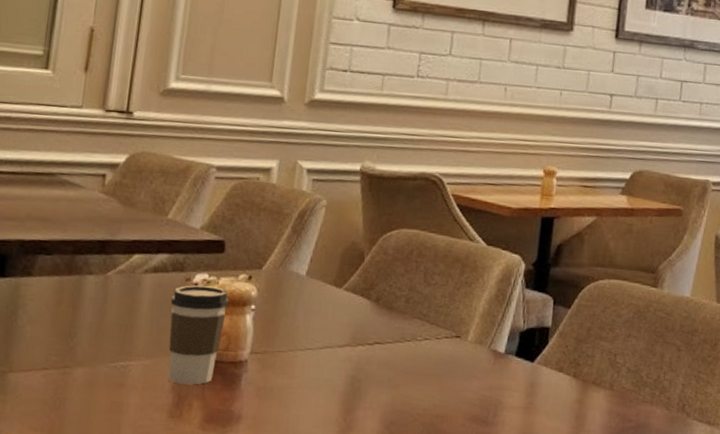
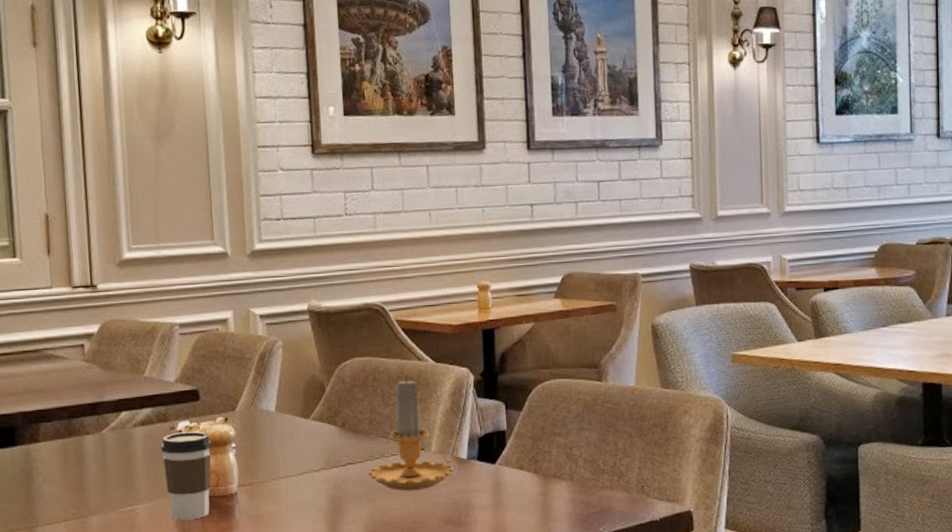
candle: none [396,254,497,381] -> present [368,375,459,491]

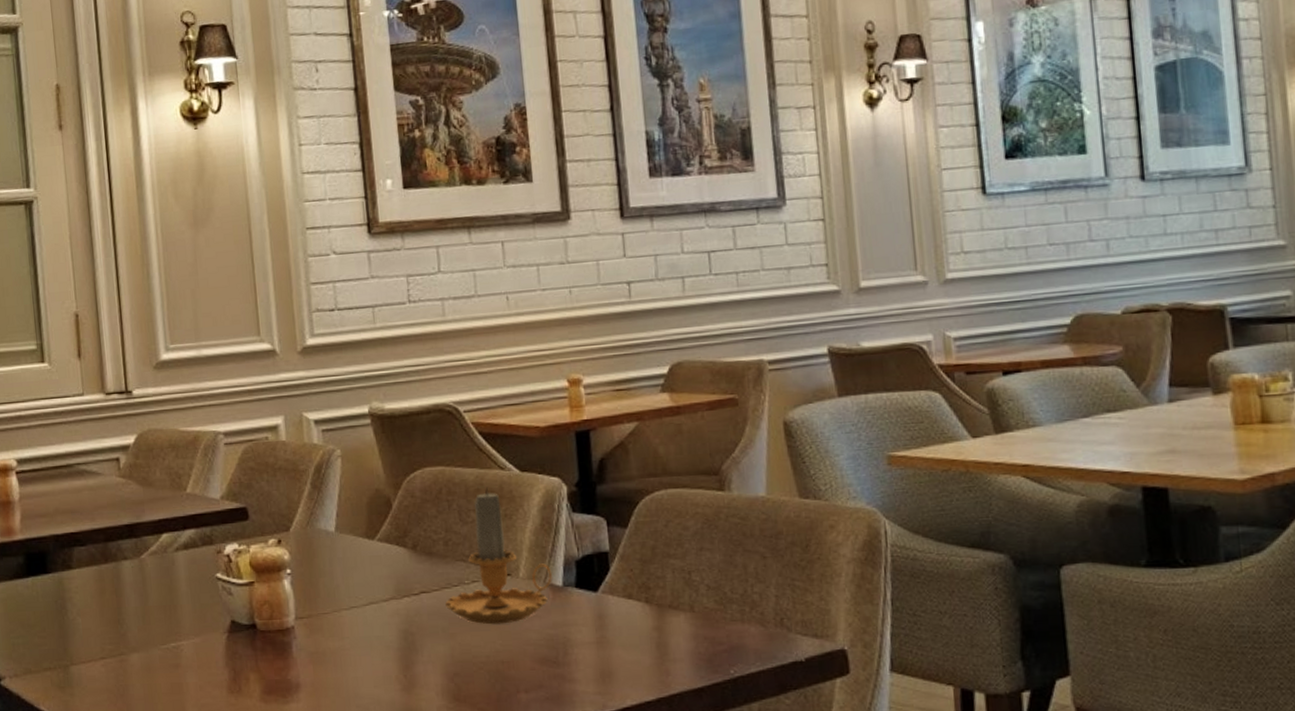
coffee cup: present [160,431,212,520] -> none [206,555,264,659]

